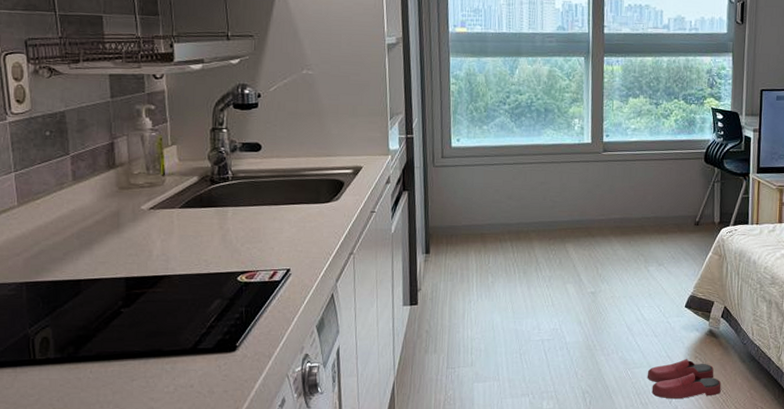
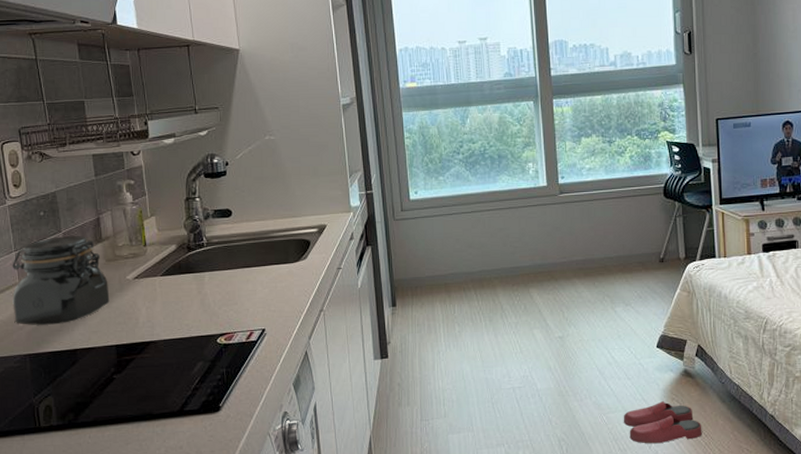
jar: none [9,159,121,253] -> present [12,236,110,325]

